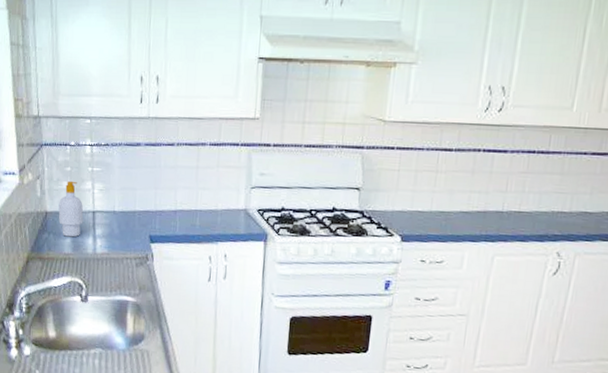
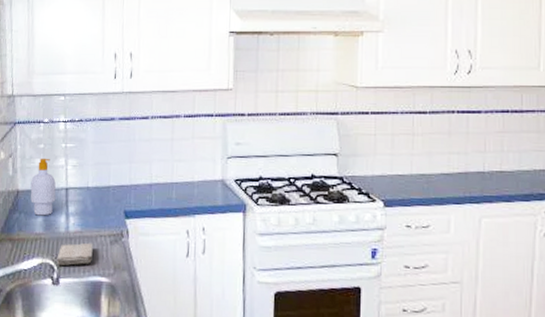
washcloth: none [85,264,120,285] -> present [56,242,93,266]

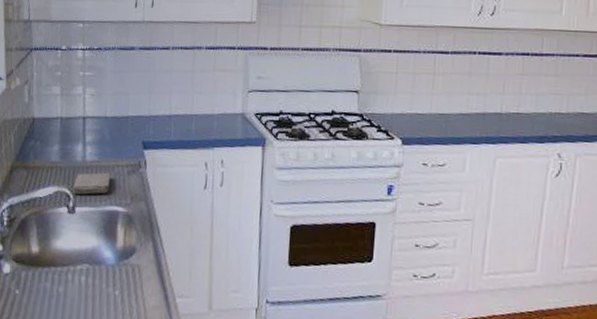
soap bottle: present [30,158,56,216] -> none [46,85,73,145]

